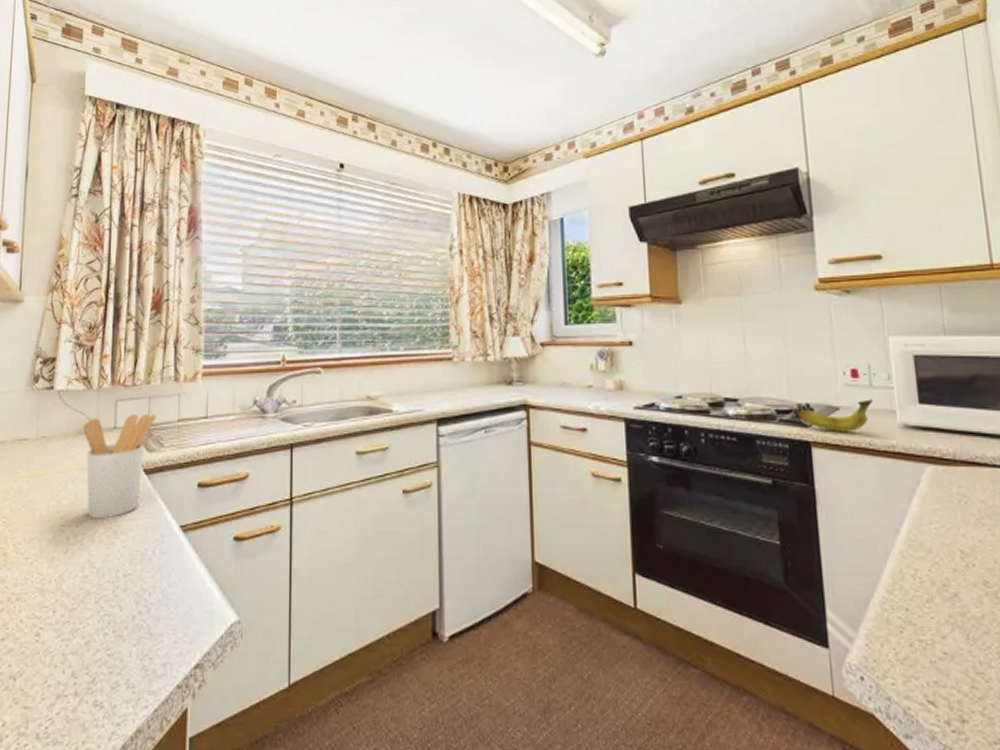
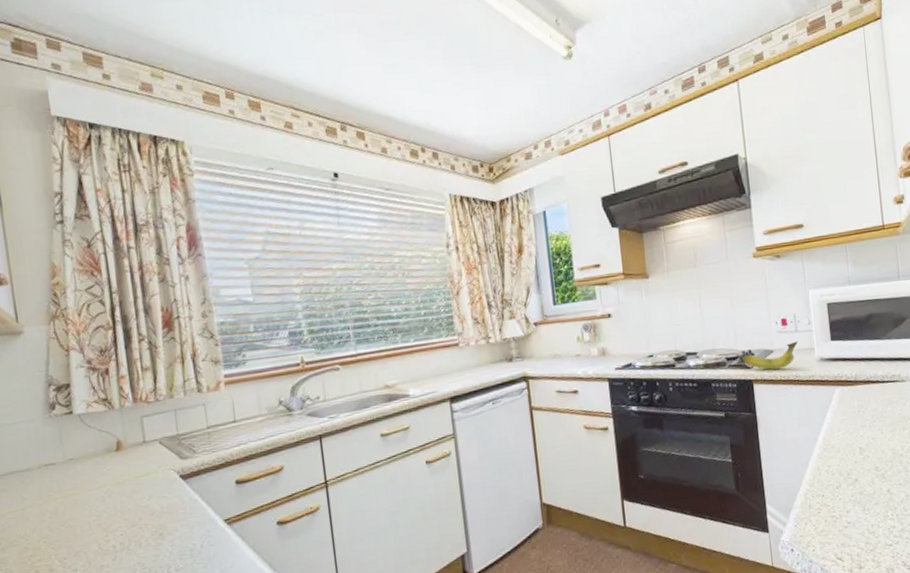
utensil holder: present [83,414,157,519] -> none [111,425,186,526]

